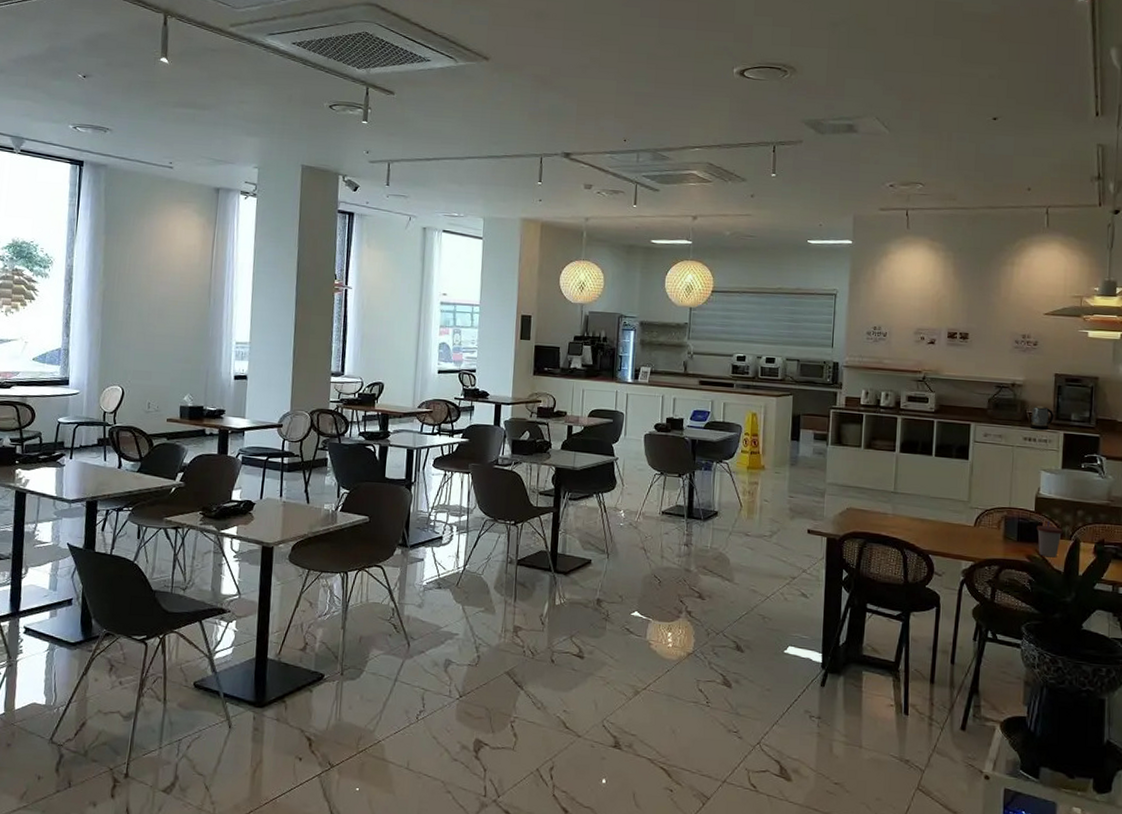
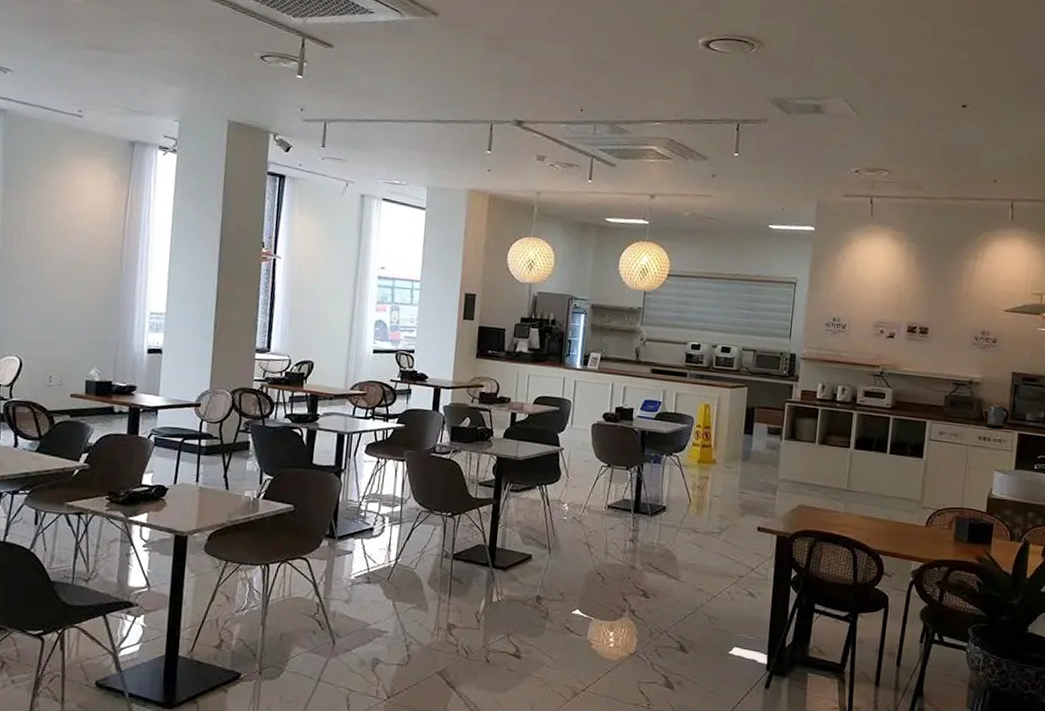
cup: present [1036,520,1063,558] -> none [987,521,1013,560]

